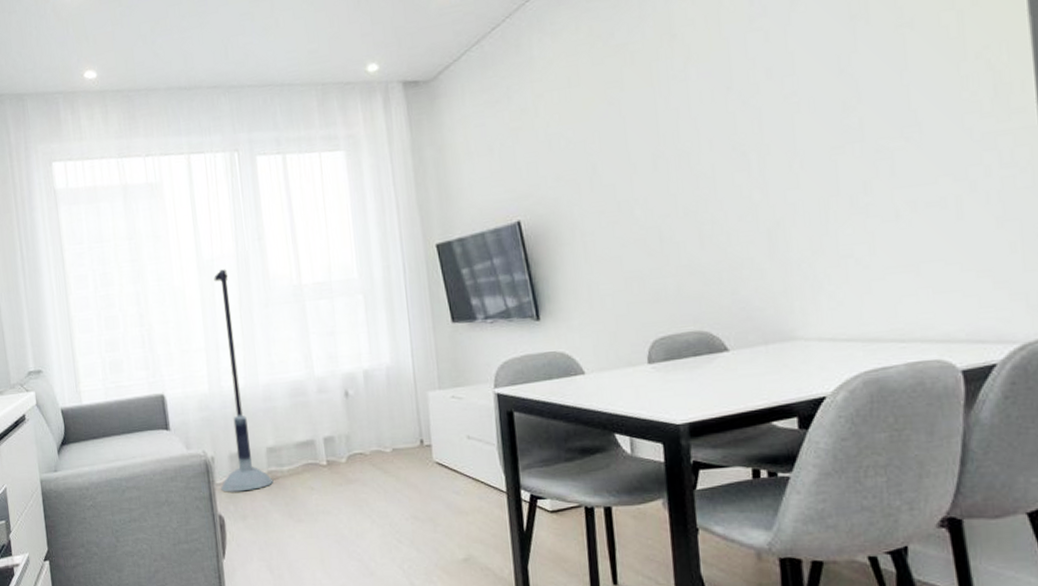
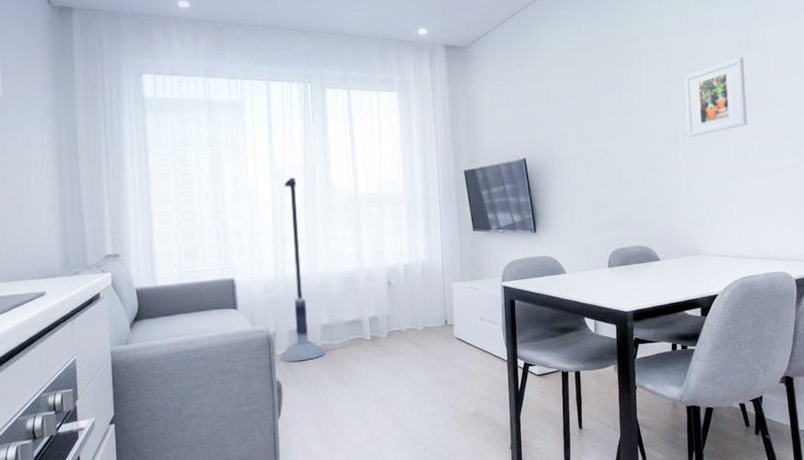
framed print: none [759,38,869,170] -> present [684,57,747,138]

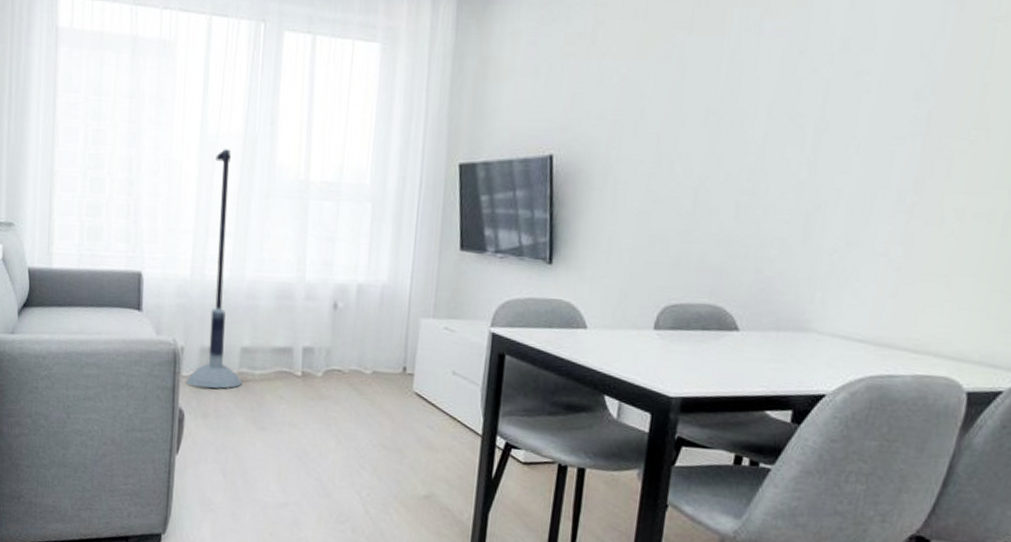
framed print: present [684,57,747,138] -> none [821,23,948,149]

